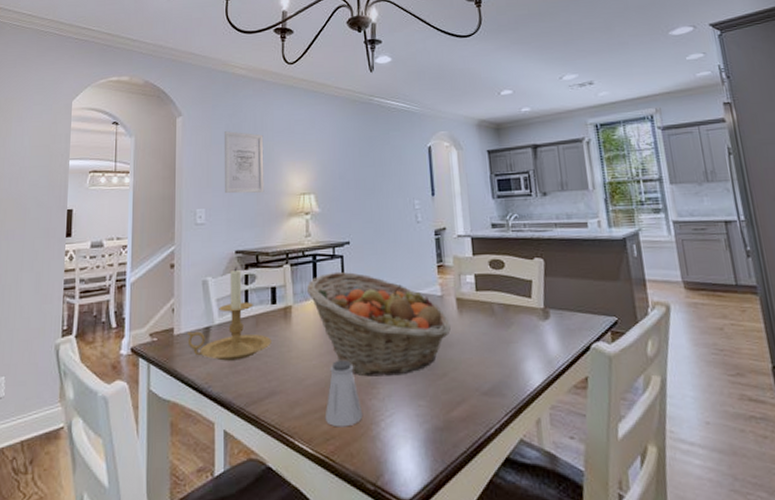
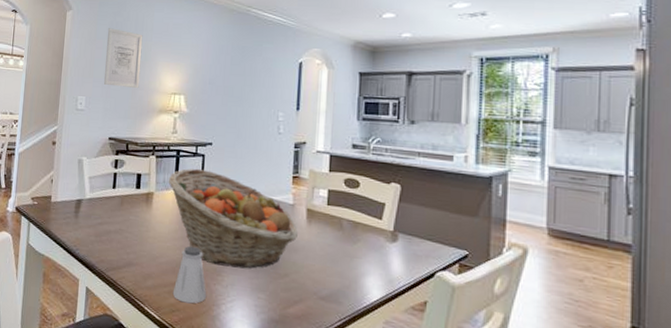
candle holder: present [186,266,272,361] -> none [61,151,133,232]

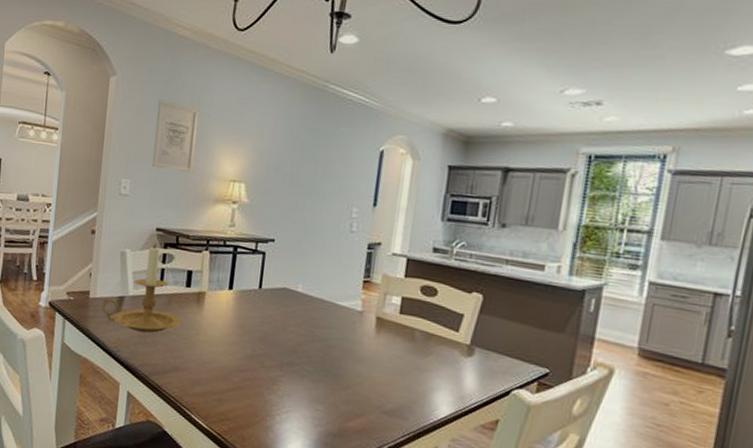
candle holder: none [61,151,133,232] -> present [101,243,182,333]
fruit basket: present [168,168,298,269] -> none [222,267,365,379]
saltshaker: present [172,246,207,304] -> none [222,352,261,414]

